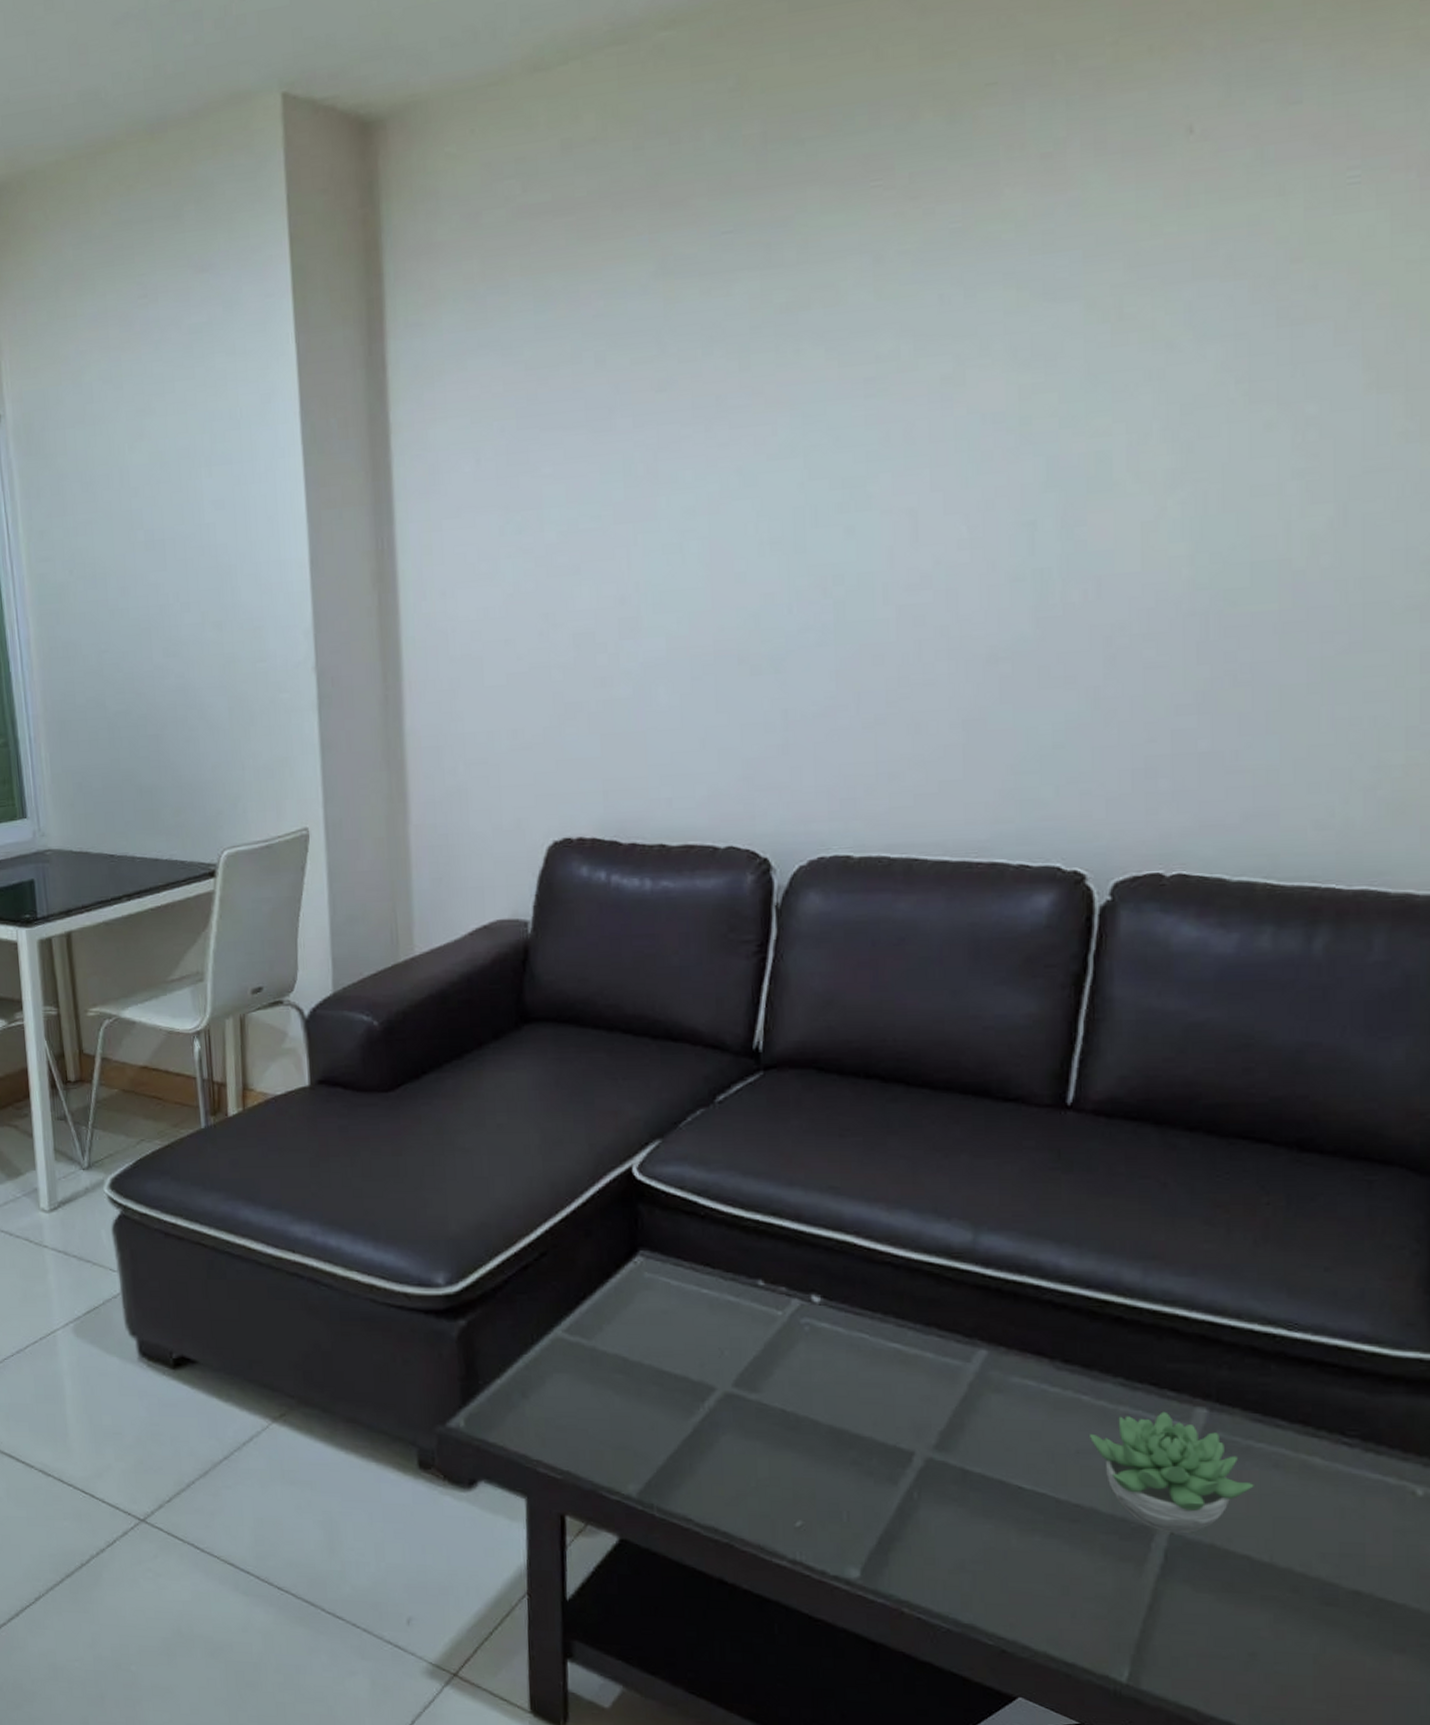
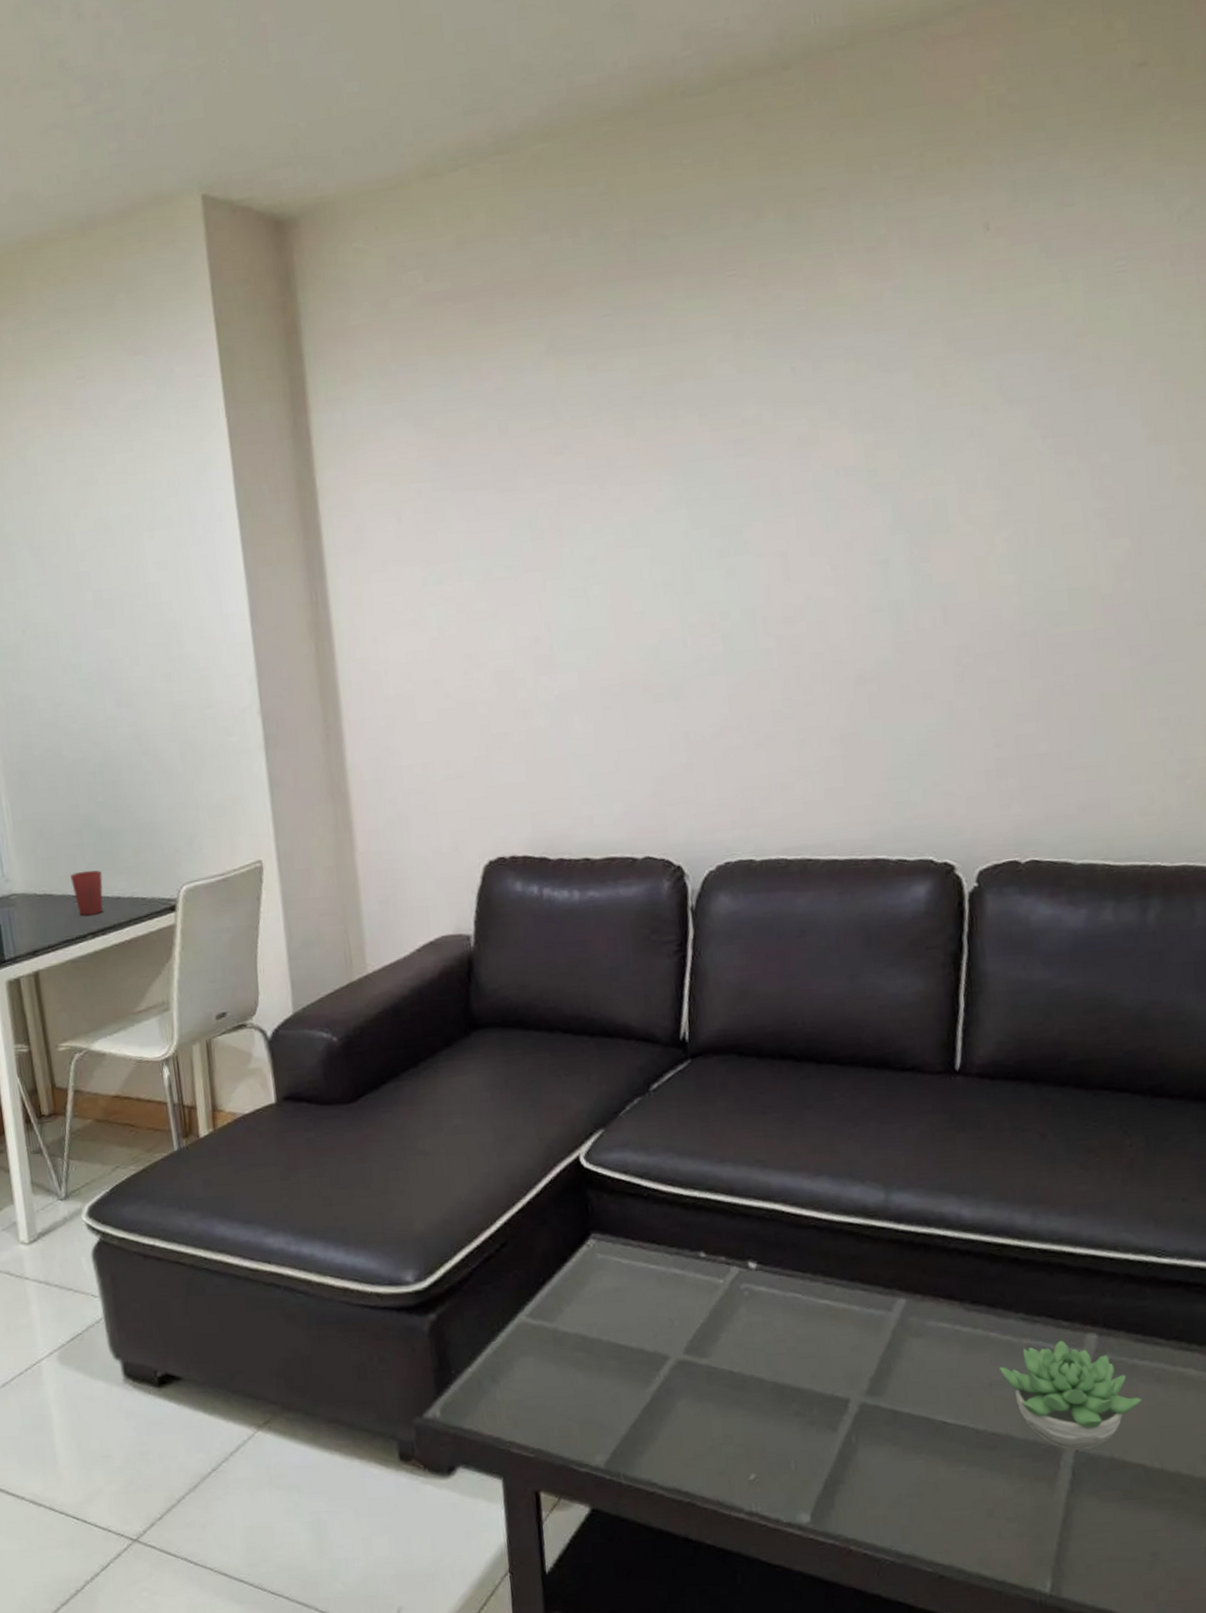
cup: none [108,828,141,876] -> present [70,870,103,916]

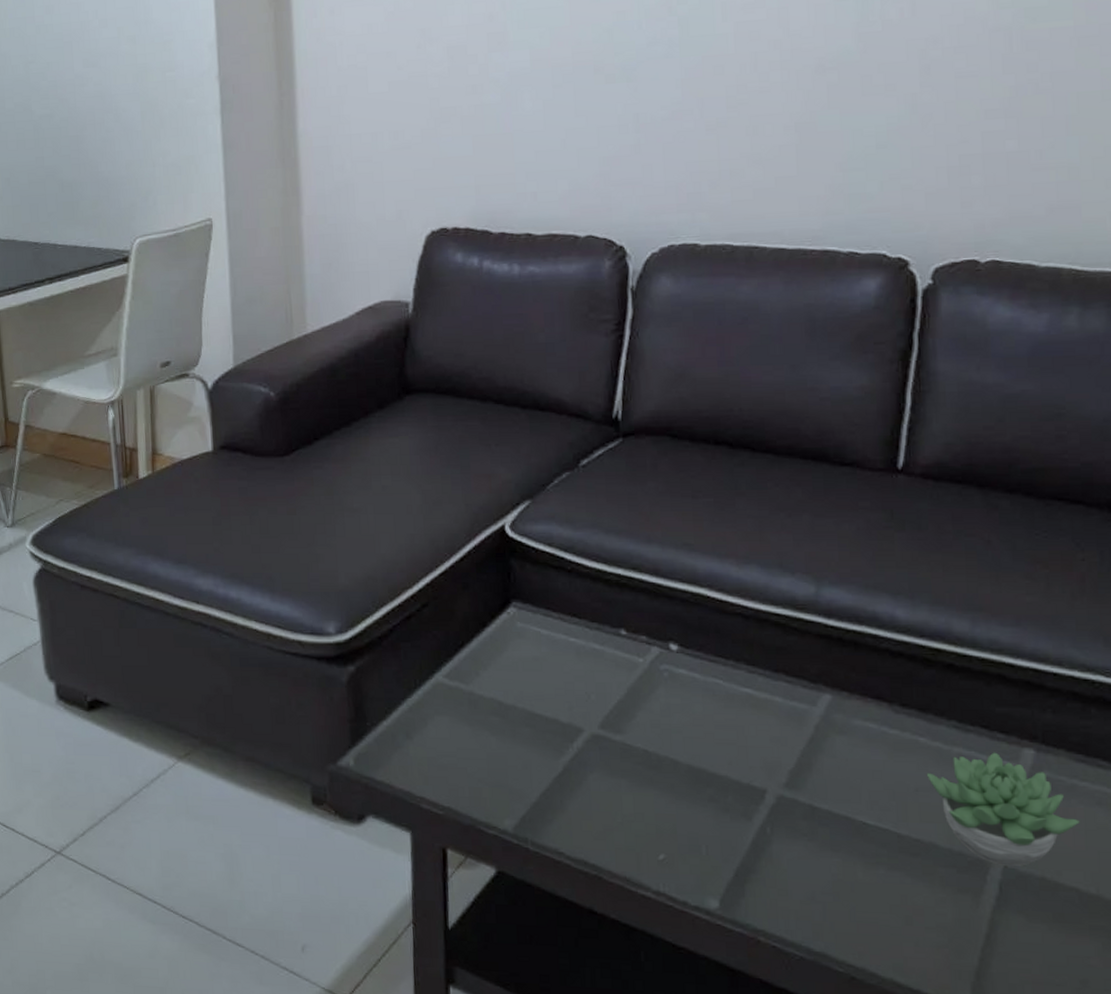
cup: present [70,870,103,916] -> none [33,219,62,262]

